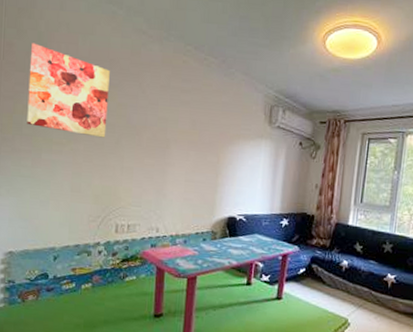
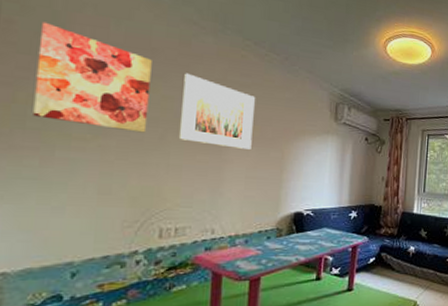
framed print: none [130,81,194,154] -> present [178,73,255,149]

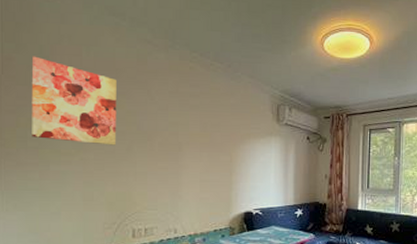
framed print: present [178,73,255,149] -> none [142,89,204,155]

